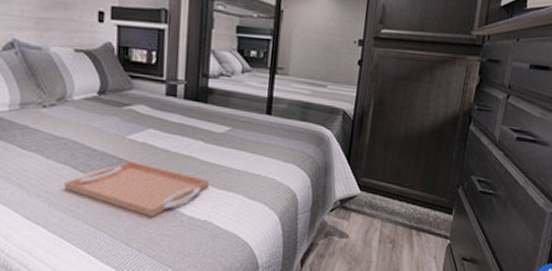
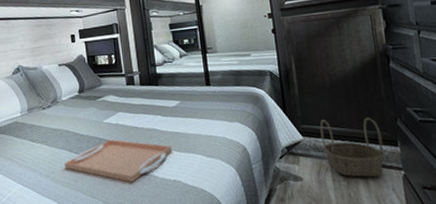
basket: none [377,176,441,242] -> present [319,117,385,177]

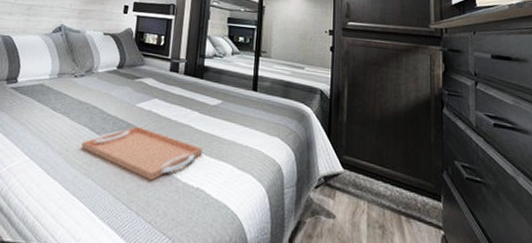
basket: present [319,117,385,177] -> none [362,155,426,231]

